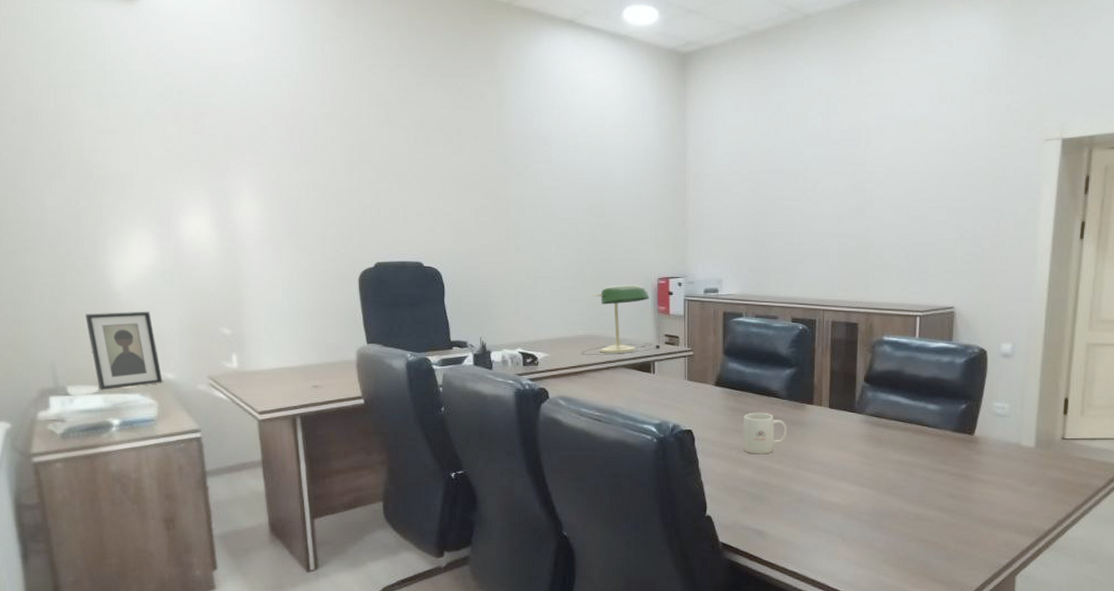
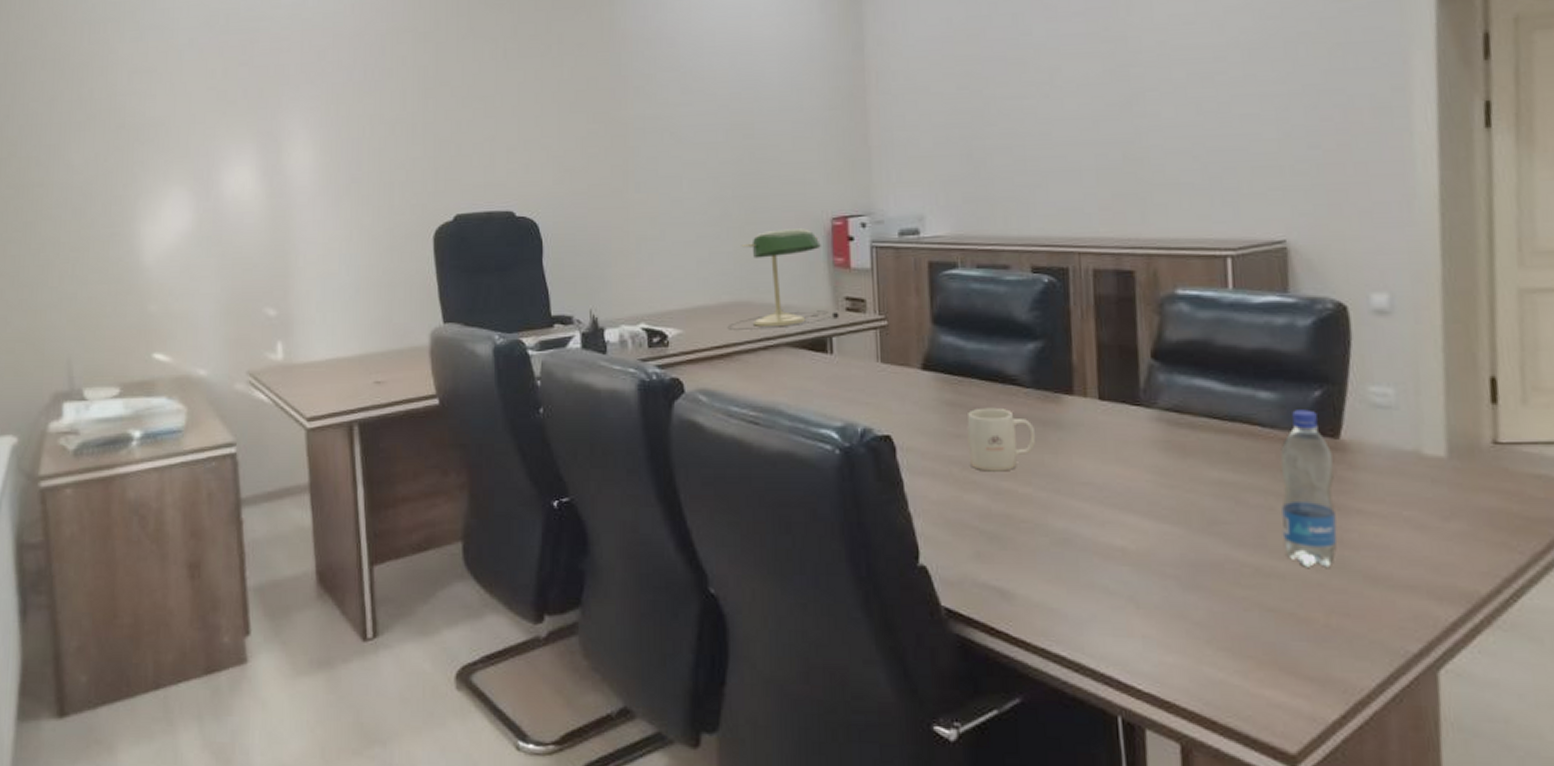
picture frame: present [85,311,163,390] -> none [108,289,194,393]
bottle: none [934,416,969,515] -> present [1279,409,1338,567]

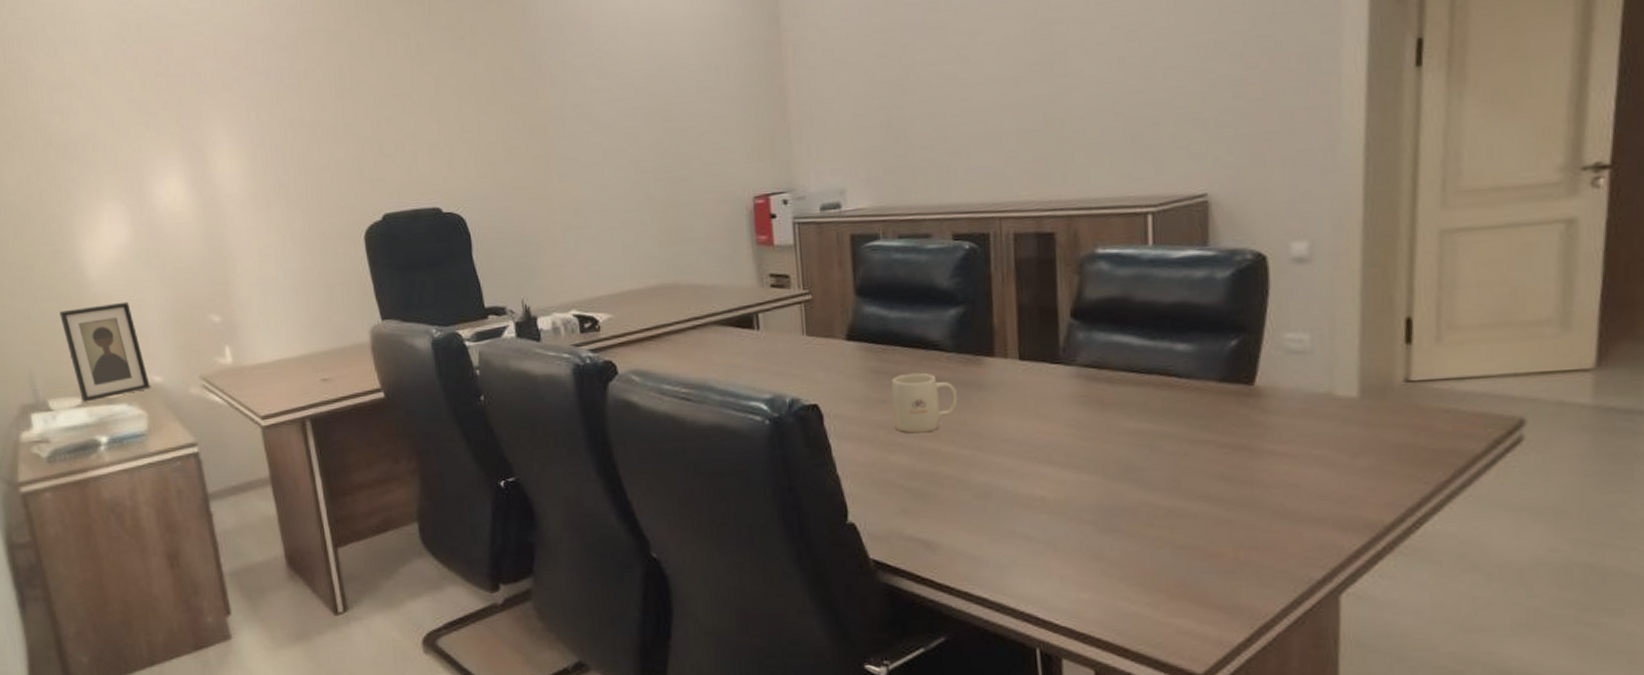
picture frame: none [108,289,194,393] -> present [59,301,150,402]
desk lamp: present [727,228,840,330] -> none [656,208,765,312]
bottle: present [1279,409,1338,567] -> none [1194,359,1249,507]

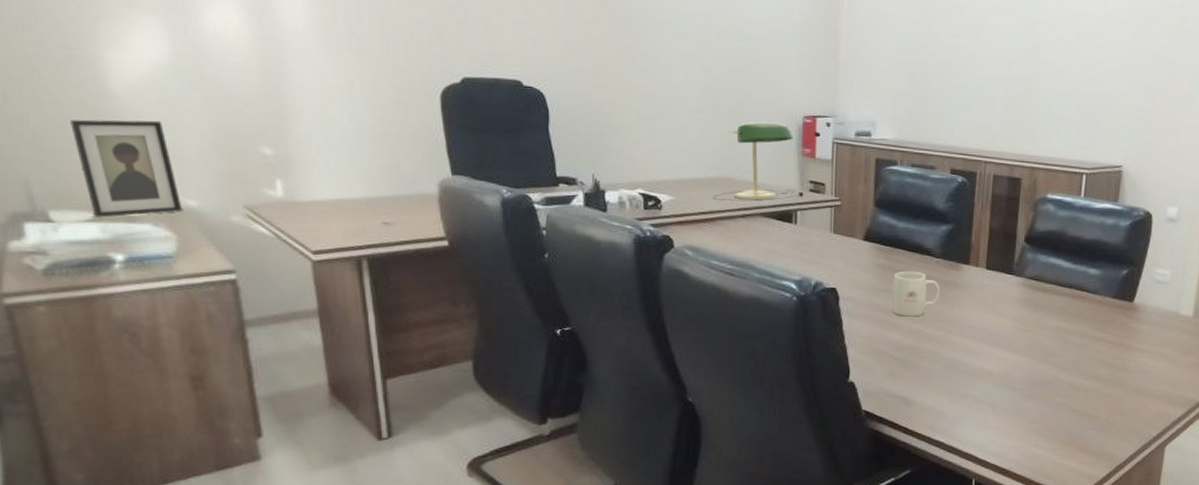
desk lamp: none [656,208,765,312] -> present [712,121,804,202]

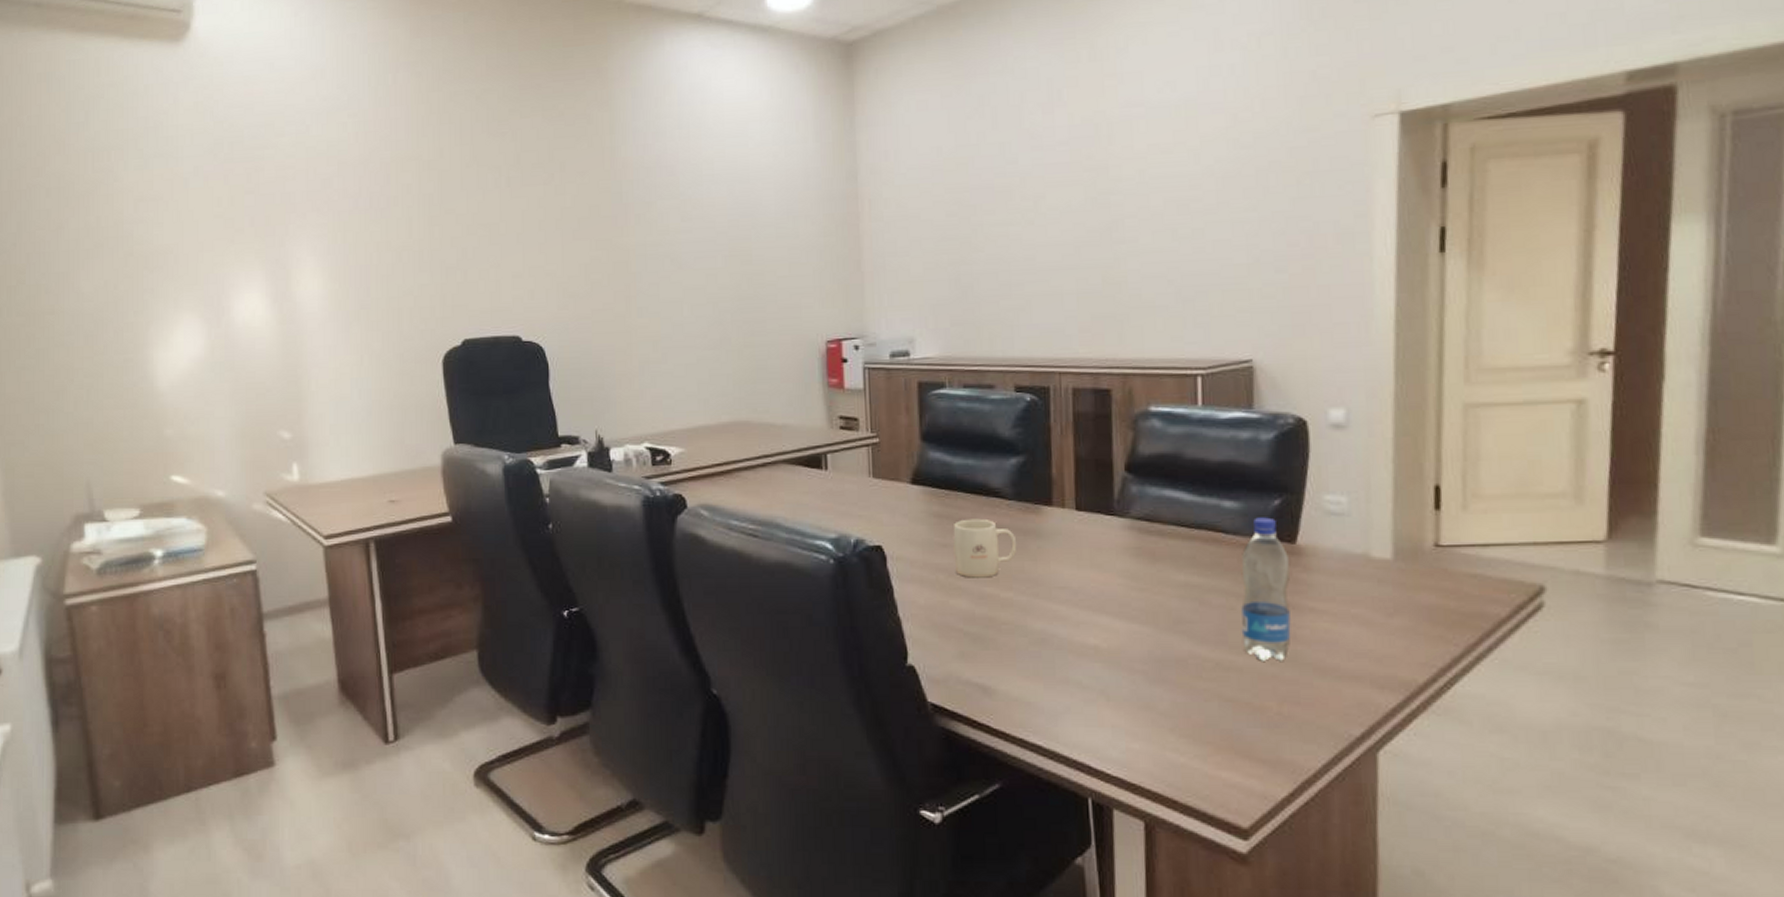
picture frame: present [70,119,183,218] -> none [125,414,212,514]
desk lamp: present [712,121,804,202] -> none [727,351,834,448]
bottle: none [1089,282,1128,384] -> present [1240,517,1291,661]

